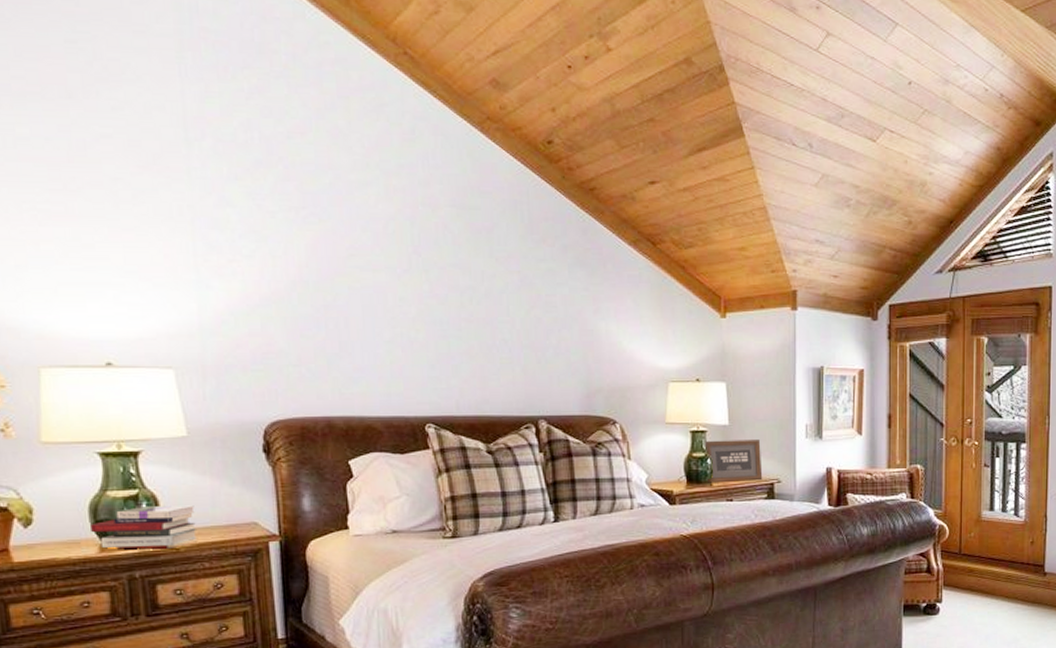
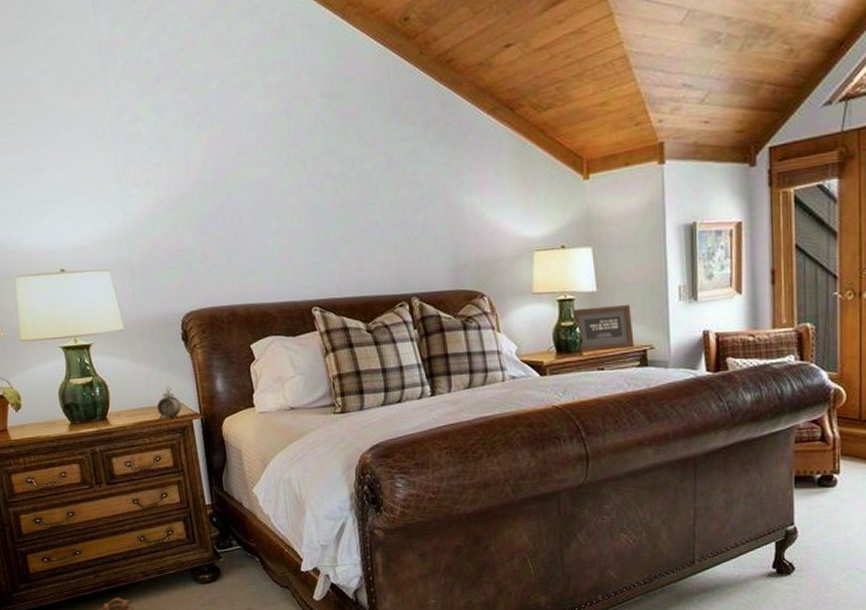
books: present [91,505,197,550] -> none [61,389,138,428]
alarm clock: none [223,503,255,541] -> present [157,386,181,420]

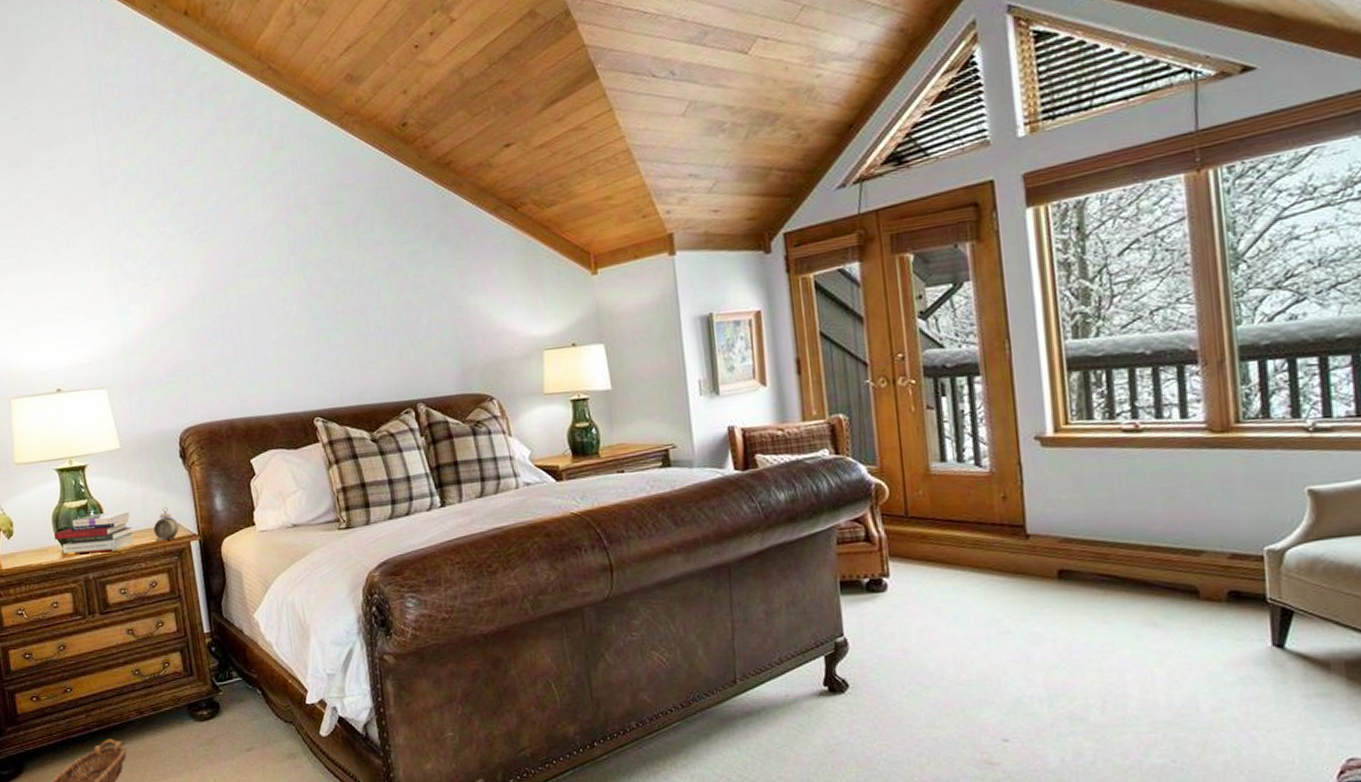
books: none [61,389,138,428] -> present [54,511,134,554]
picture frame: present [572,305,635,352] -> none [587,402,655,455]

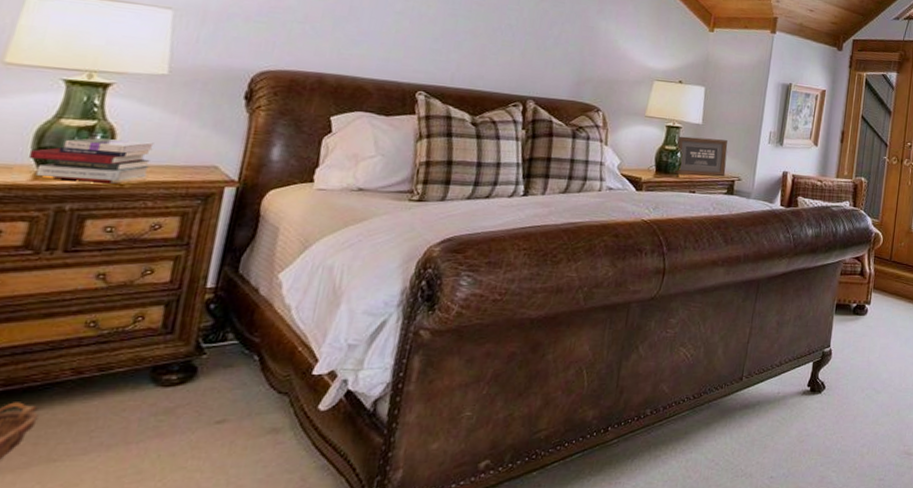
alarm clock: present [153,506,179,543] -> none [178,145,216,184]
picture frame: none [587,402,655,455] -> present [674,136,728,177]

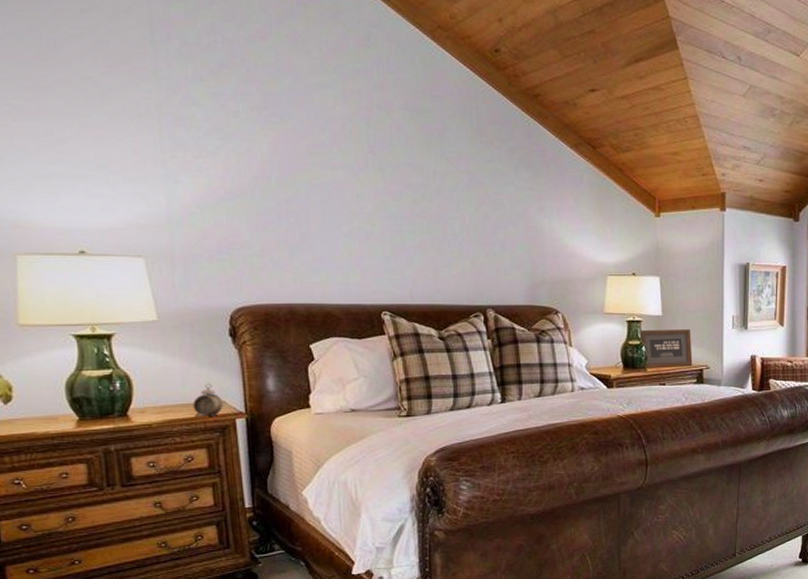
books: present [29,138,154,184] -> none [67,385,168,425]
alarm clock: none [178,145,216,184] -> present [193,383,223,418]

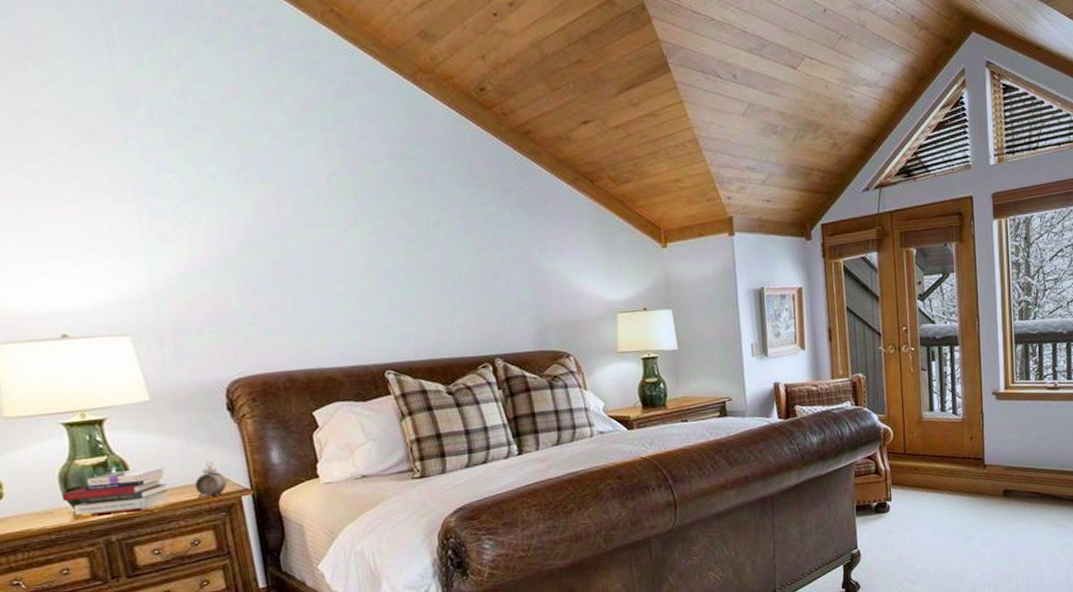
books: none [67,385,168,425] -> present [62,467,170,515]
picture frame: present [639,329,693,369] -> none [656,361,714,406]

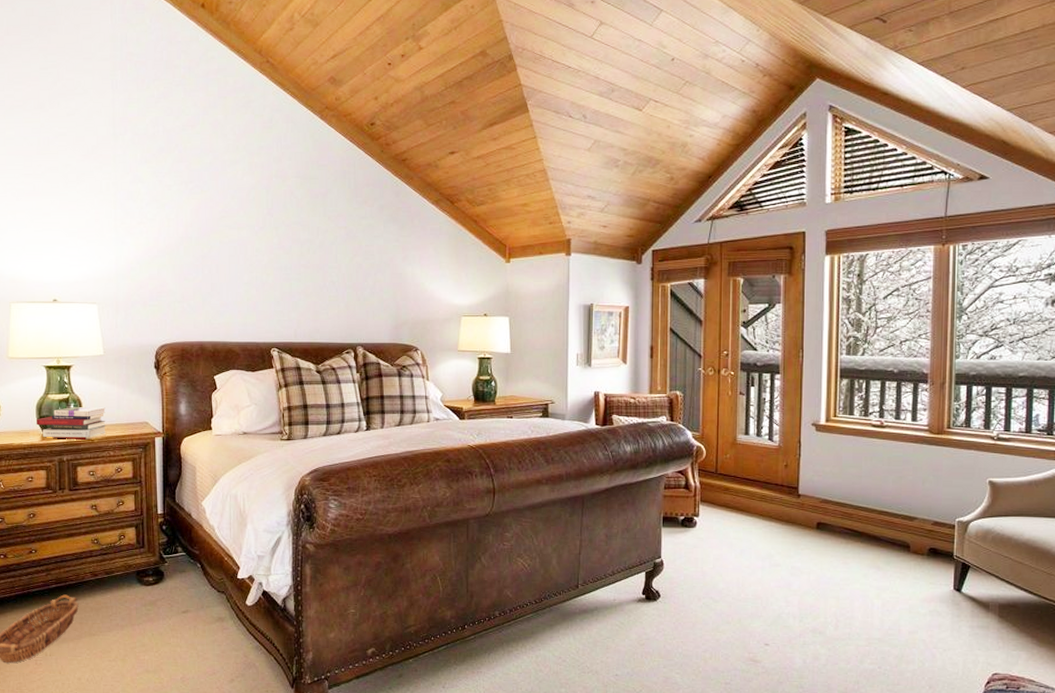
alarm clock: present [194,461,227,499] -> none [124,407,146,436]

